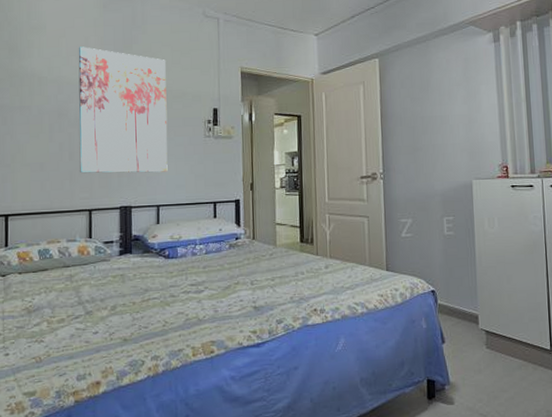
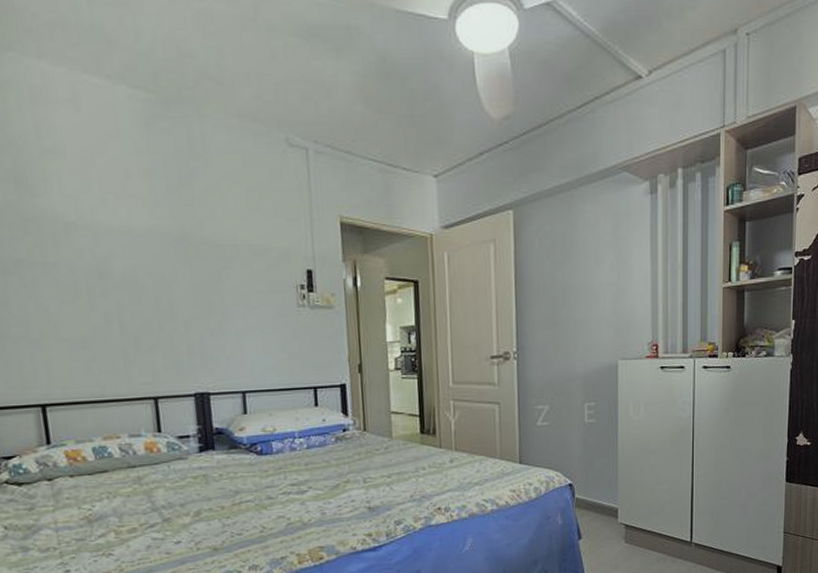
wall art: present [78,46,168,174] -> none [117,181,253,352]

